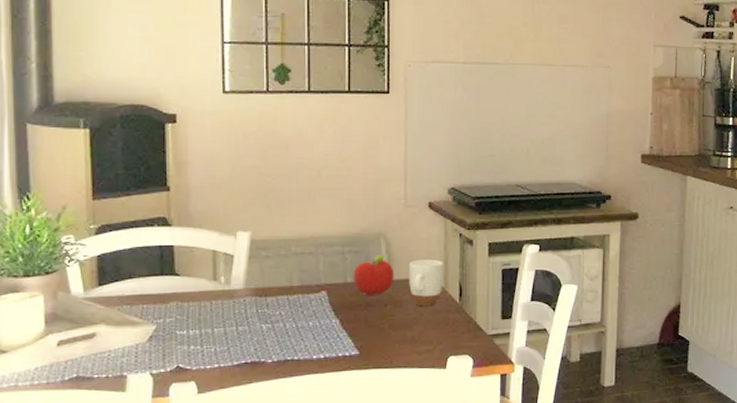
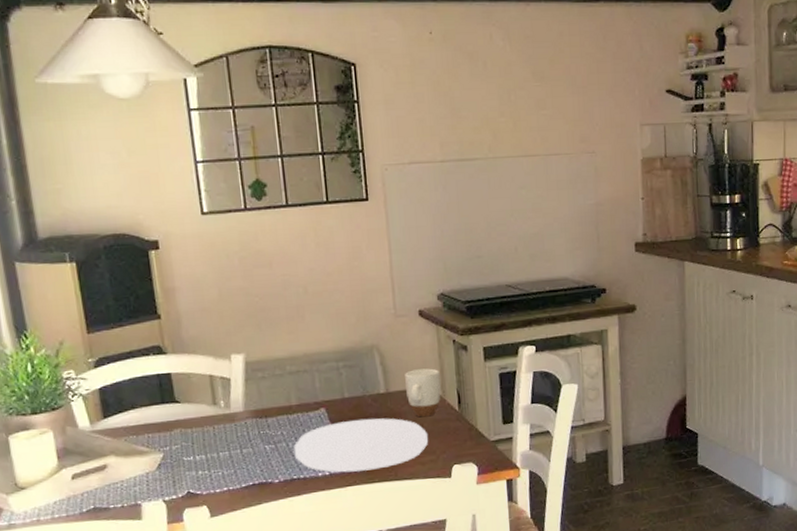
plate: none [290,304,427,357] -> present [293,418,429,473]
fruit: present [353,255,395,295] -> none [349,367,392,409]

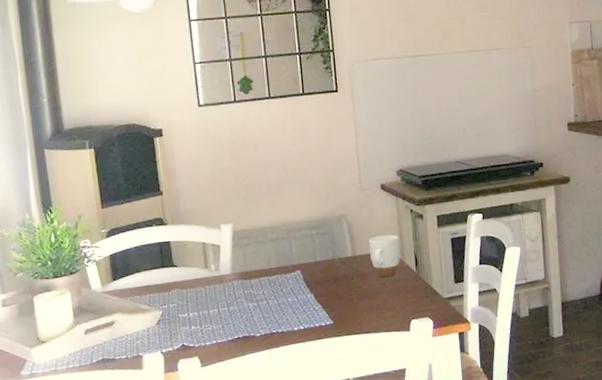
plate: present [293,418,429,473] -> none [273,278,390,327]

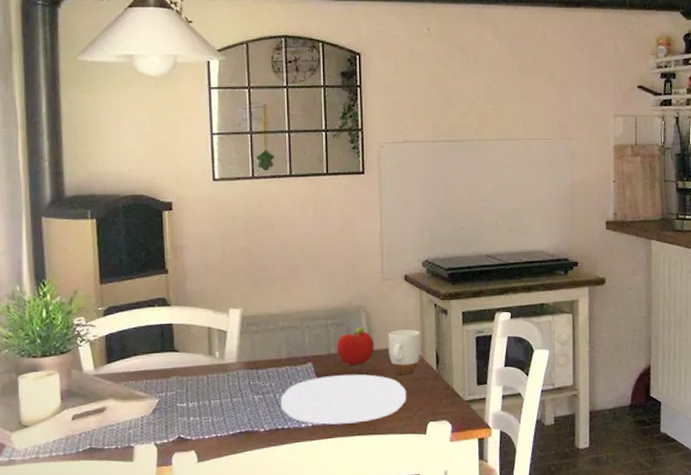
plate: none [273,278,390,327] -> present [280,374,407,425]
fruit: none [321,234,358,271] -> present [336,326,375,365]

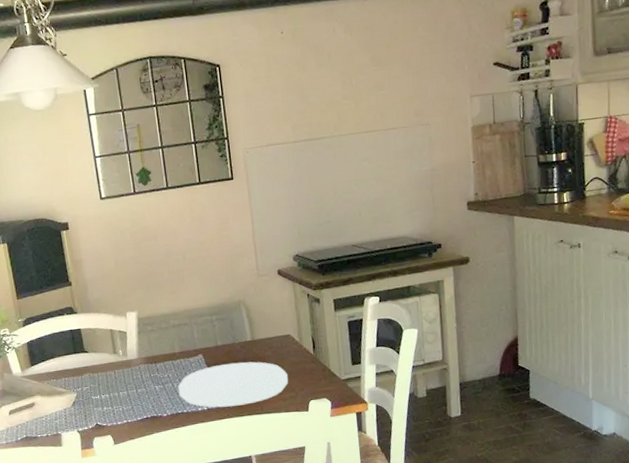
fruit: present [336,326,375,365] -> none [222,319,257,355]
mug: present [388,329,421,375] -> none [267,319,298,361]

